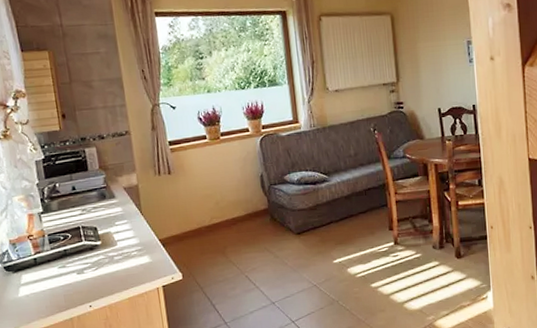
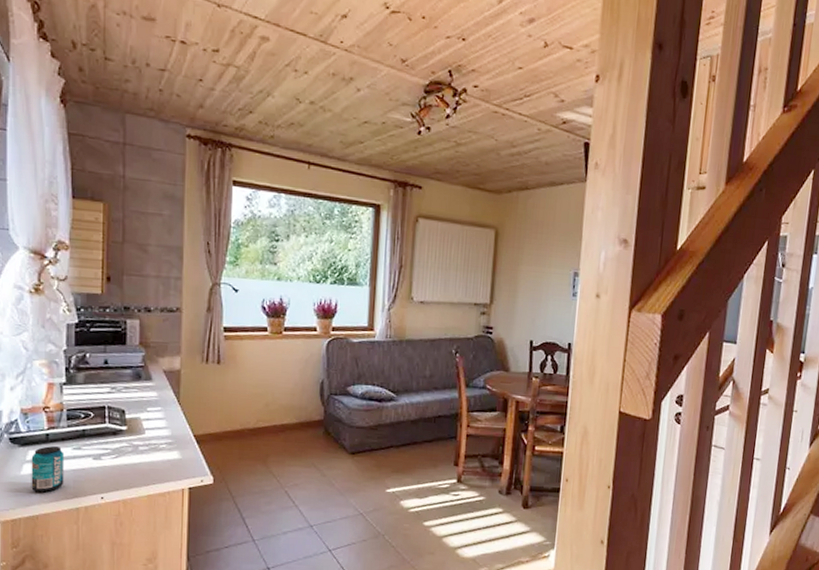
beverage can: none [25,268,57,310] -> present [31,446,65,493]

